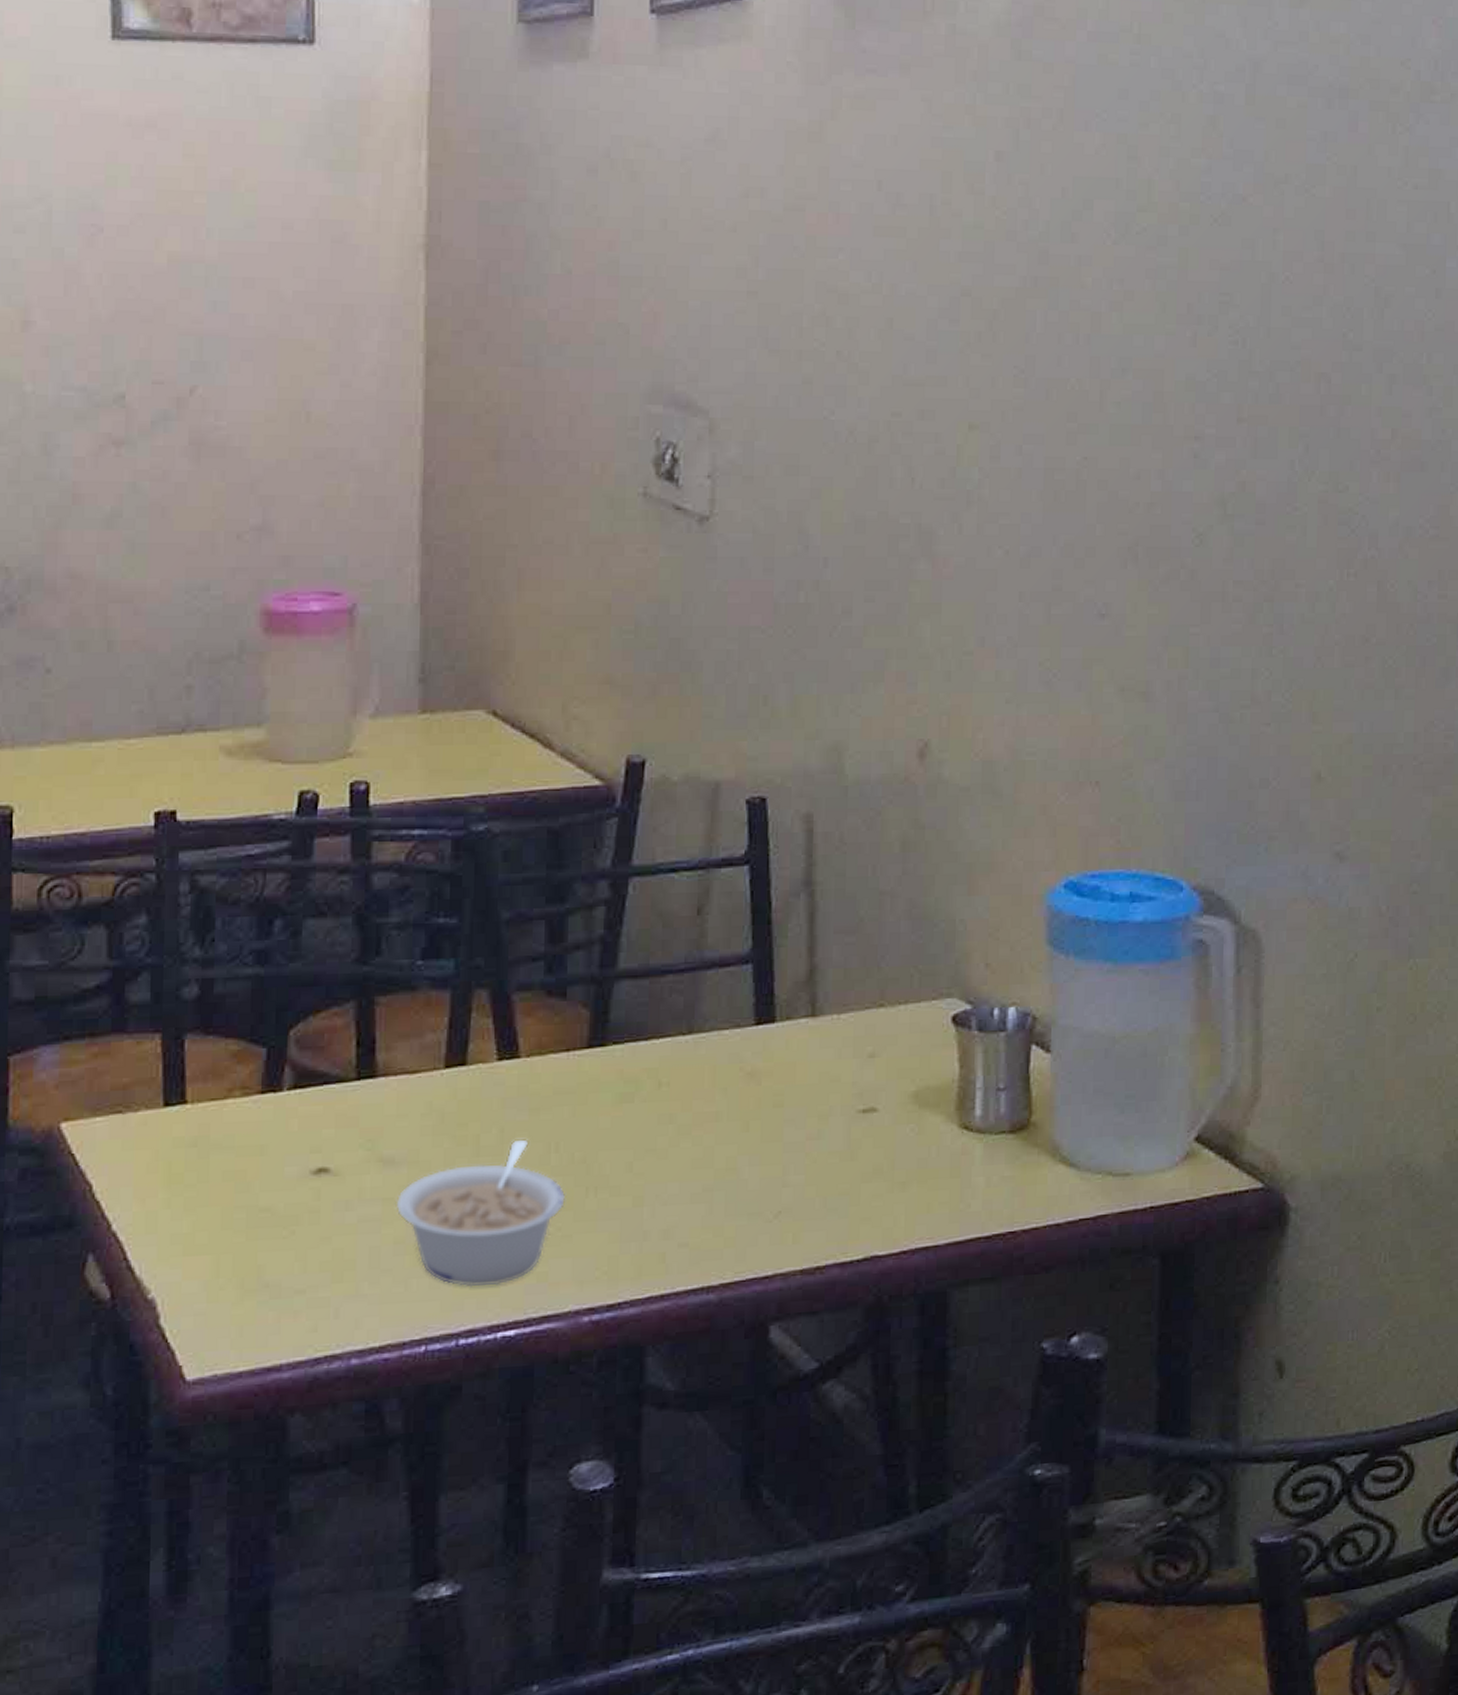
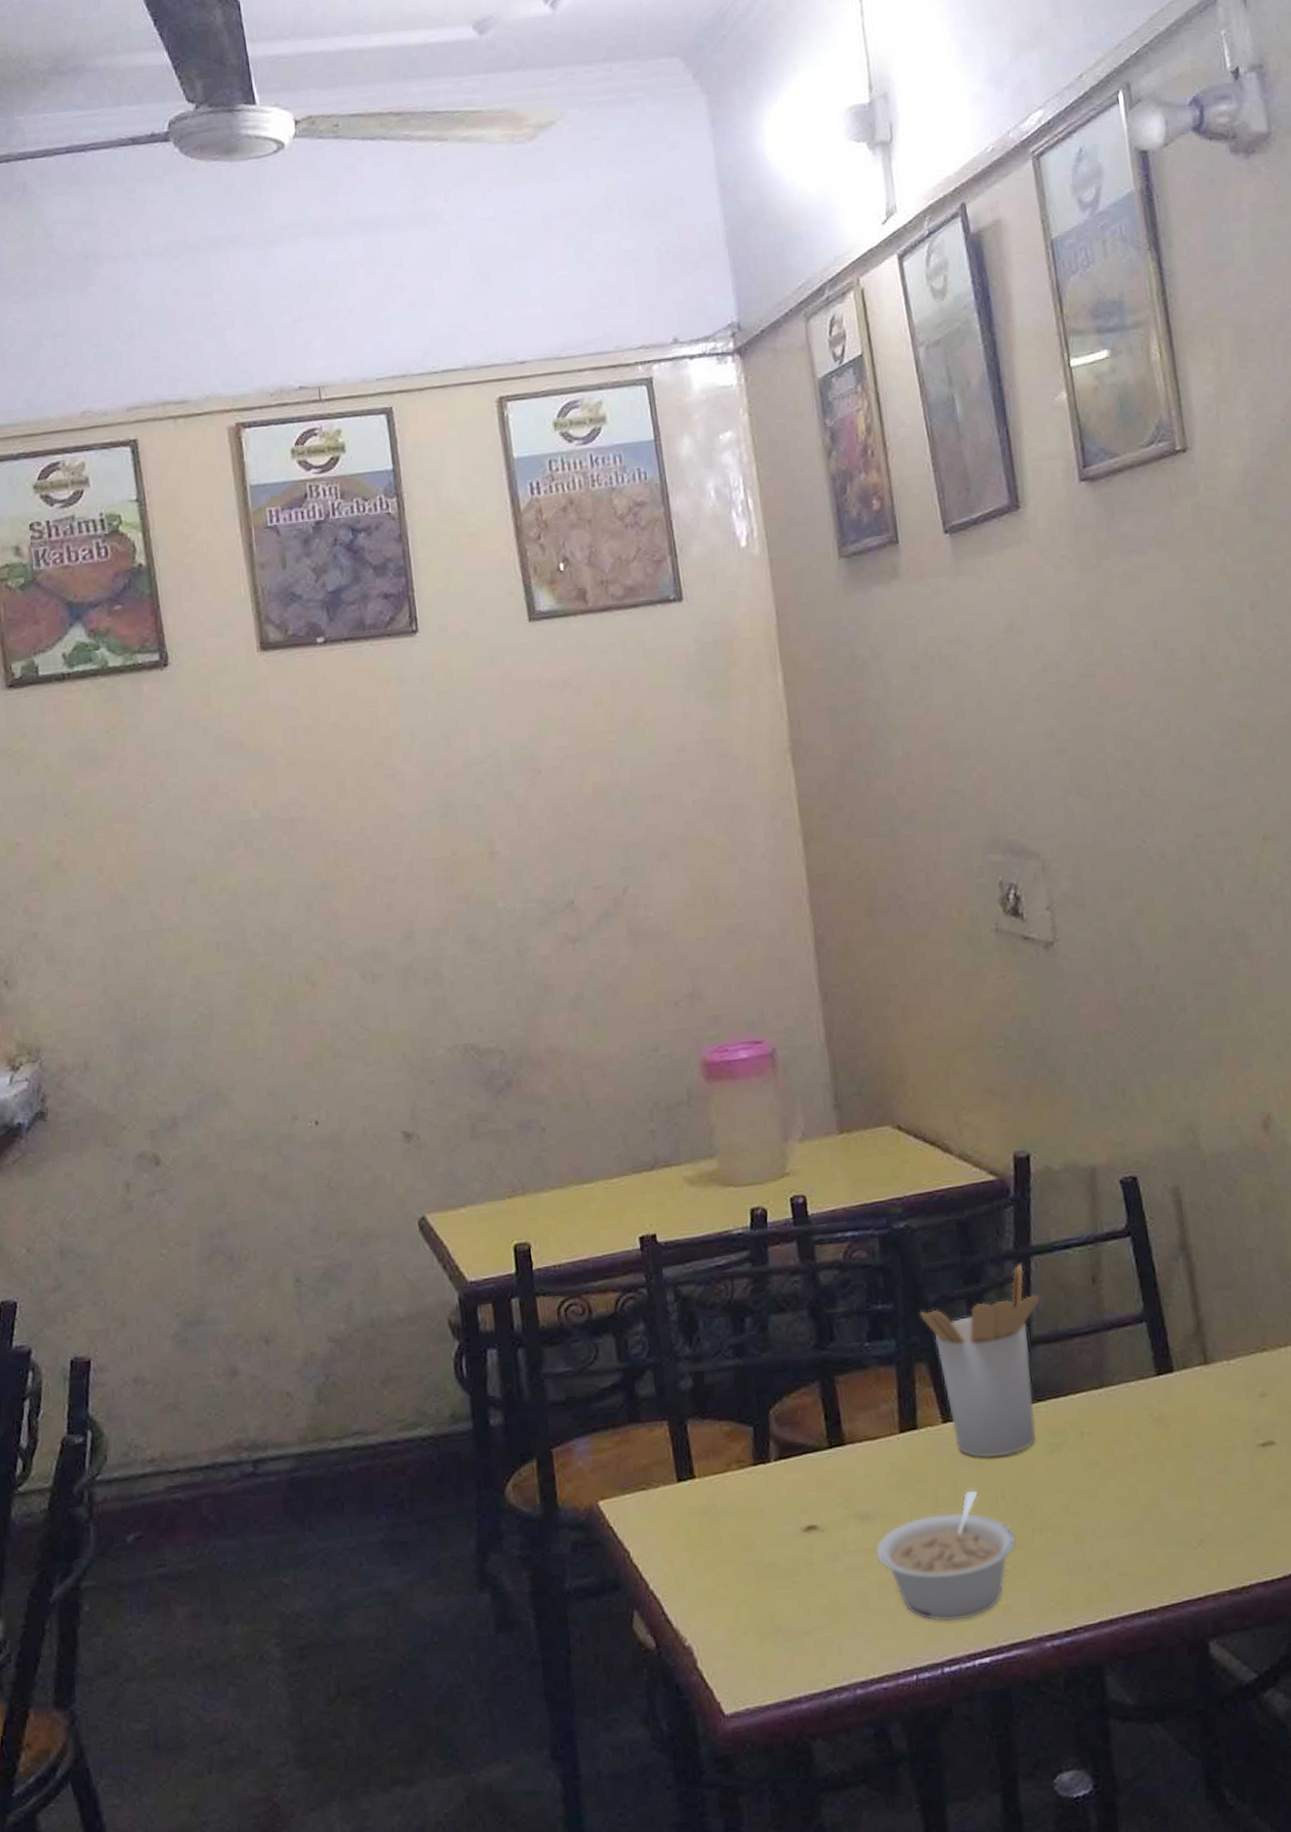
utensil holder: none [488,884,633,1104] -> present [919,1263,1040,1458]

